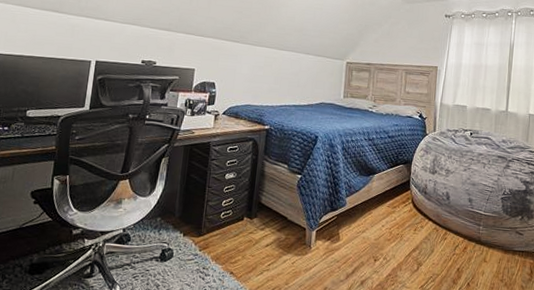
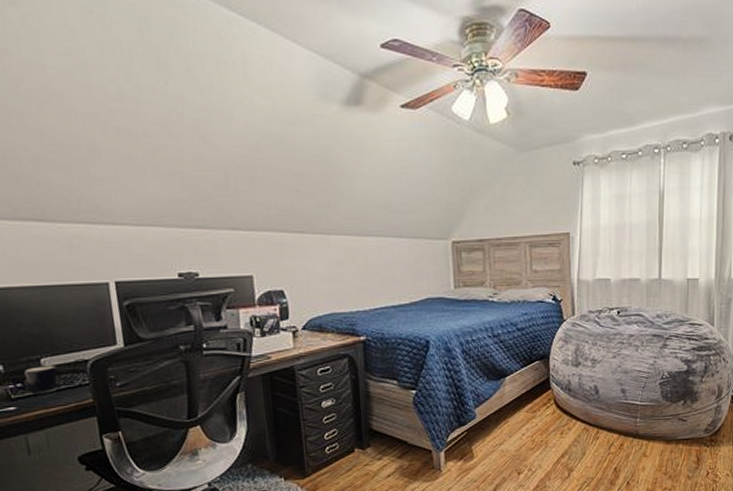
mug: none [12,116,39,138] -> present [24,365,62,395]

